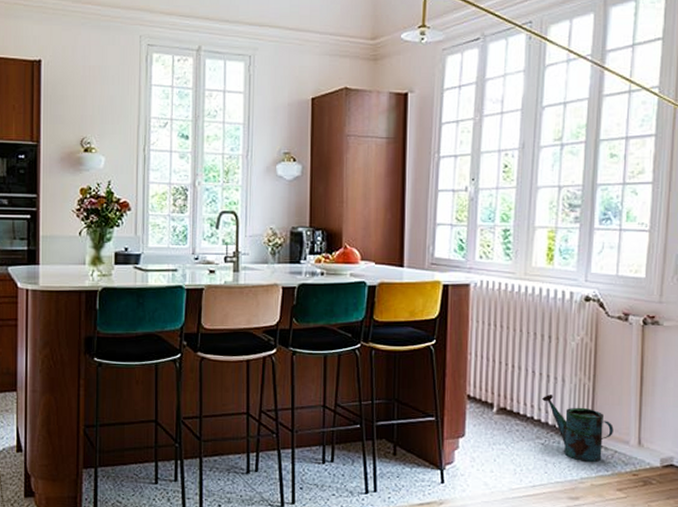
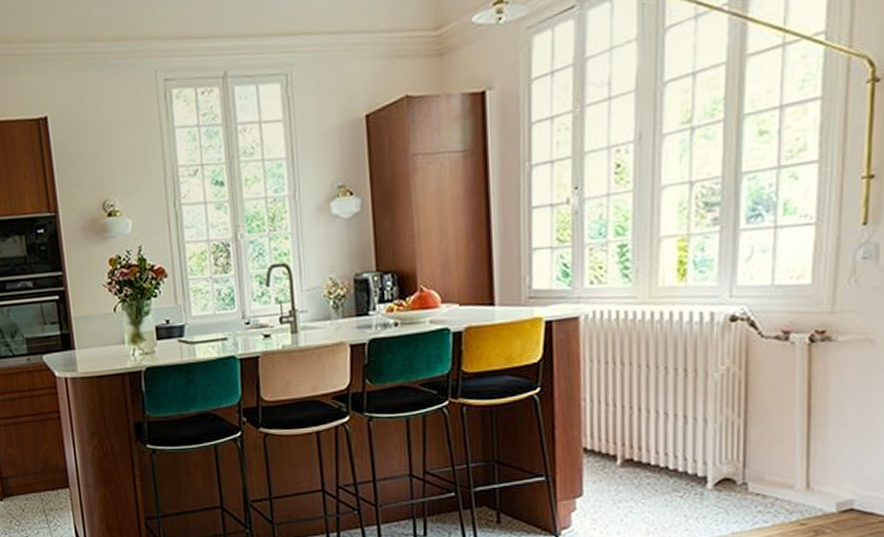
watering can: present [542,395,614,462] -> none [679,439,773,513]

